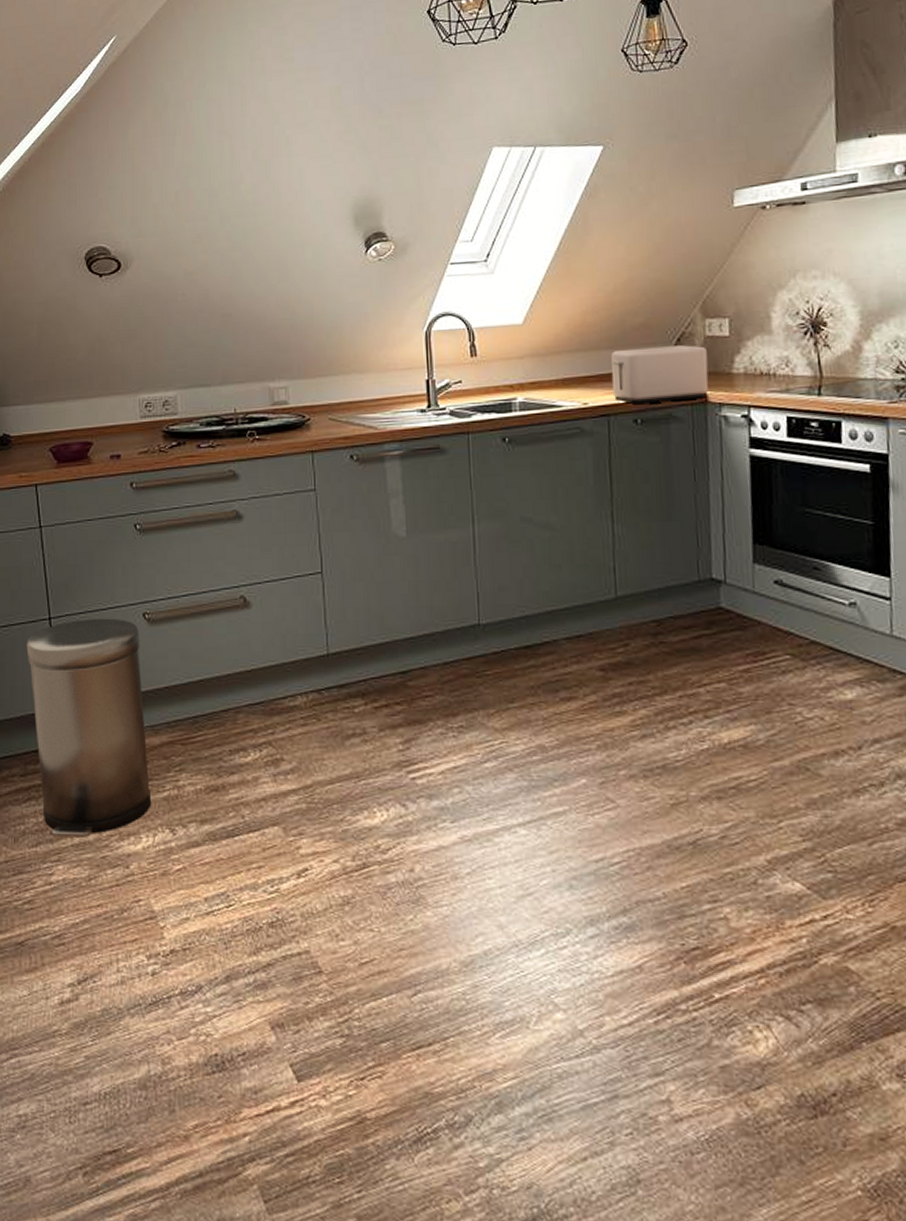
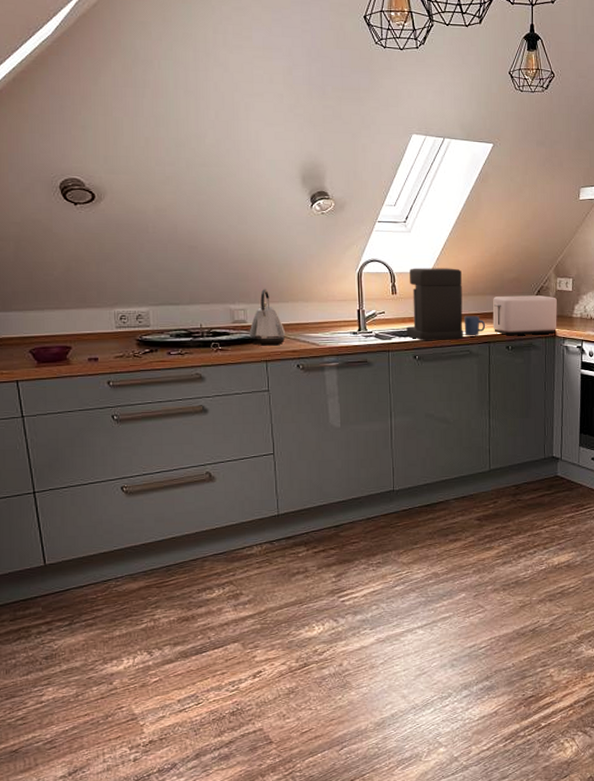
pedal bin: present [26,618,152,837] -> none [12,491,132,666]
kettle: none [291,359,336,433] -> present [249,288,286,346]
coffee maker: none [491,316,571,418] -> present [406,268,463,341]
mug: none [570,379,603,408] -> present [464,316,486,336]

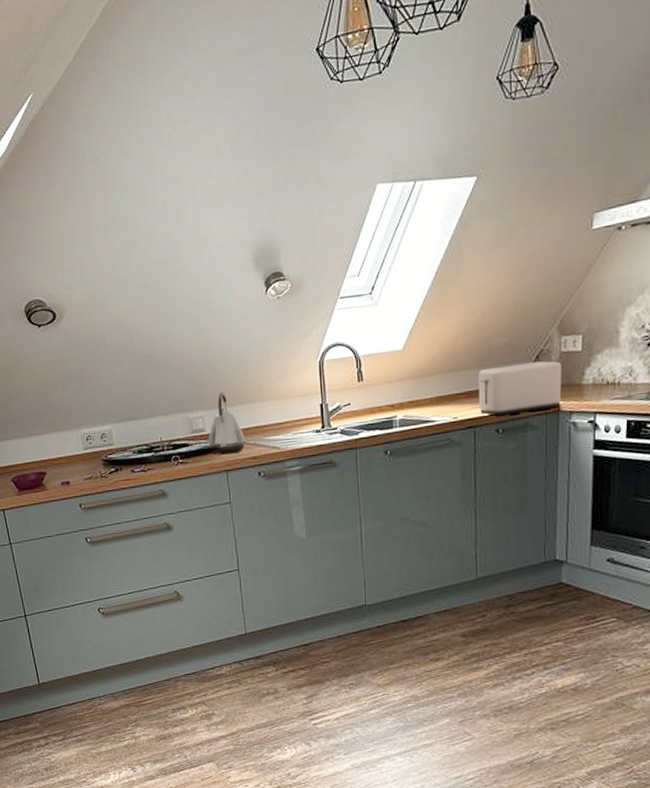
coffee maker: present [406,268,463,341] -> none [375,341,443,433]
mug: present [464,316,486,336] -> none [443,396,470,422]

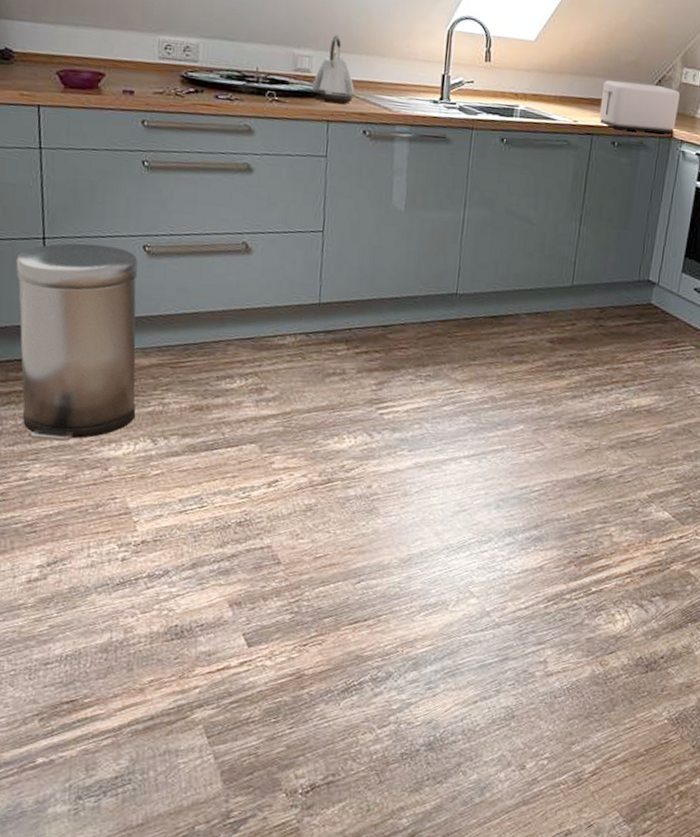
pedal bin: none [9,613,116,777] -> present [16,243,138,441]

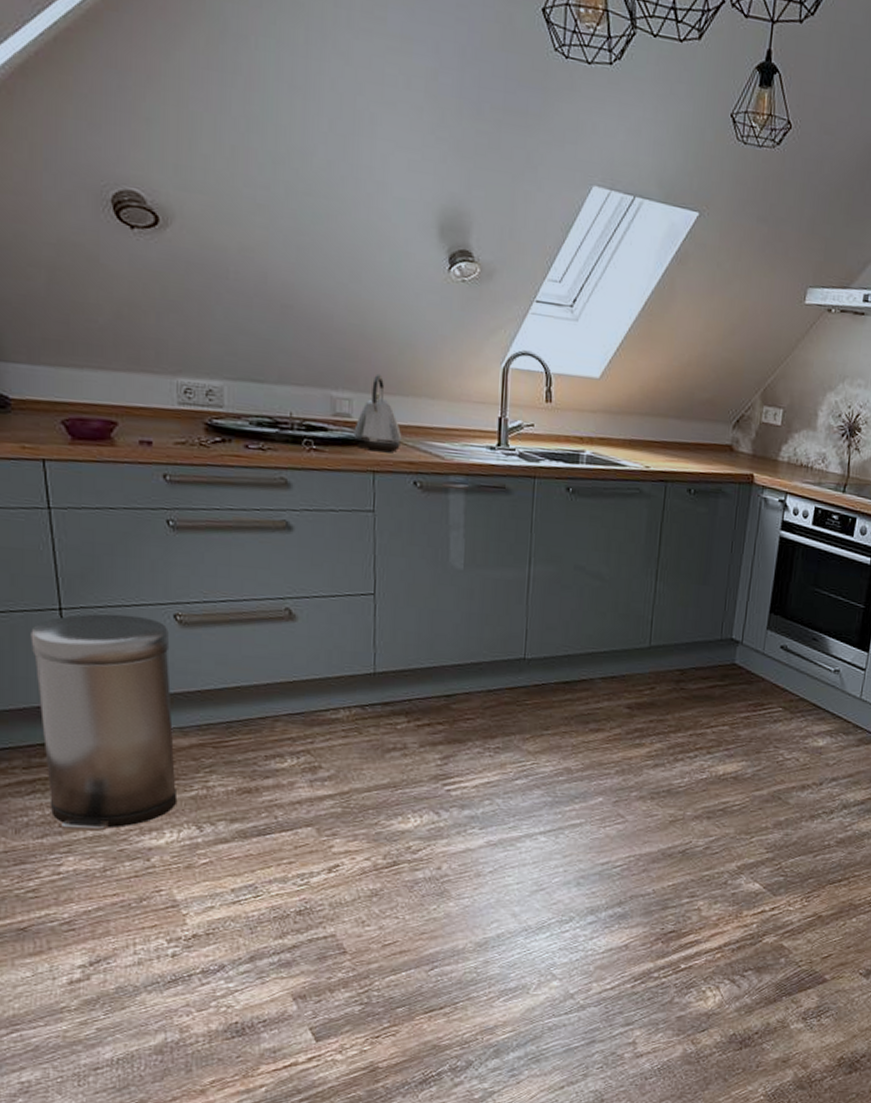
toaster: present [599,80,680,134] -> none [673,421,760,480]

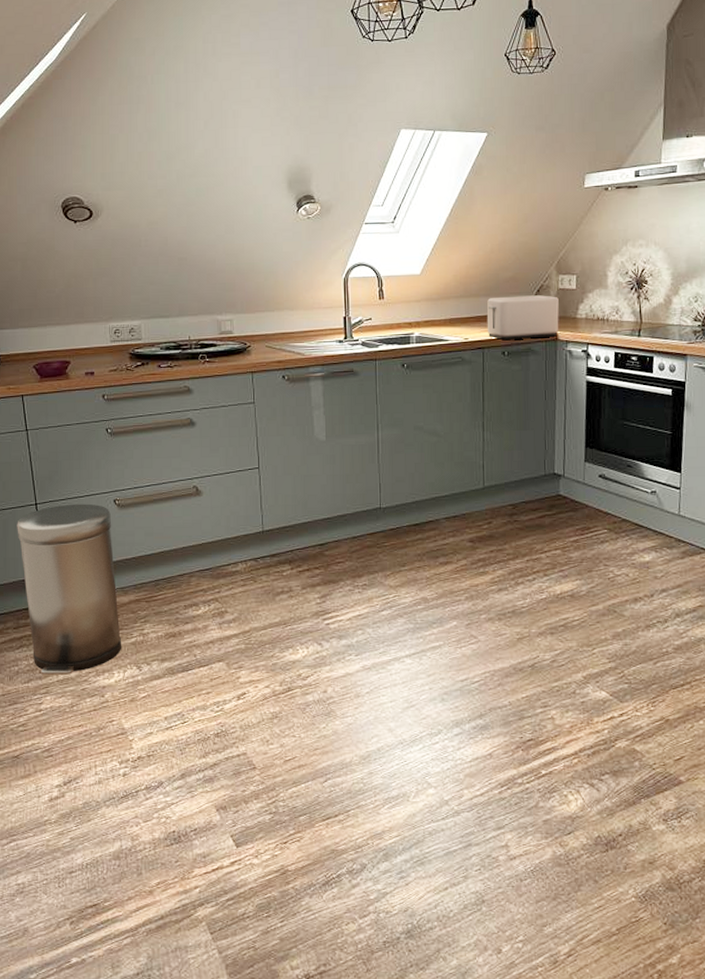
kettle: present [353,373,402,453] -> none [235,297,271,357]
toaster: none [673,421,760,480] -> present [486,295,559,341]

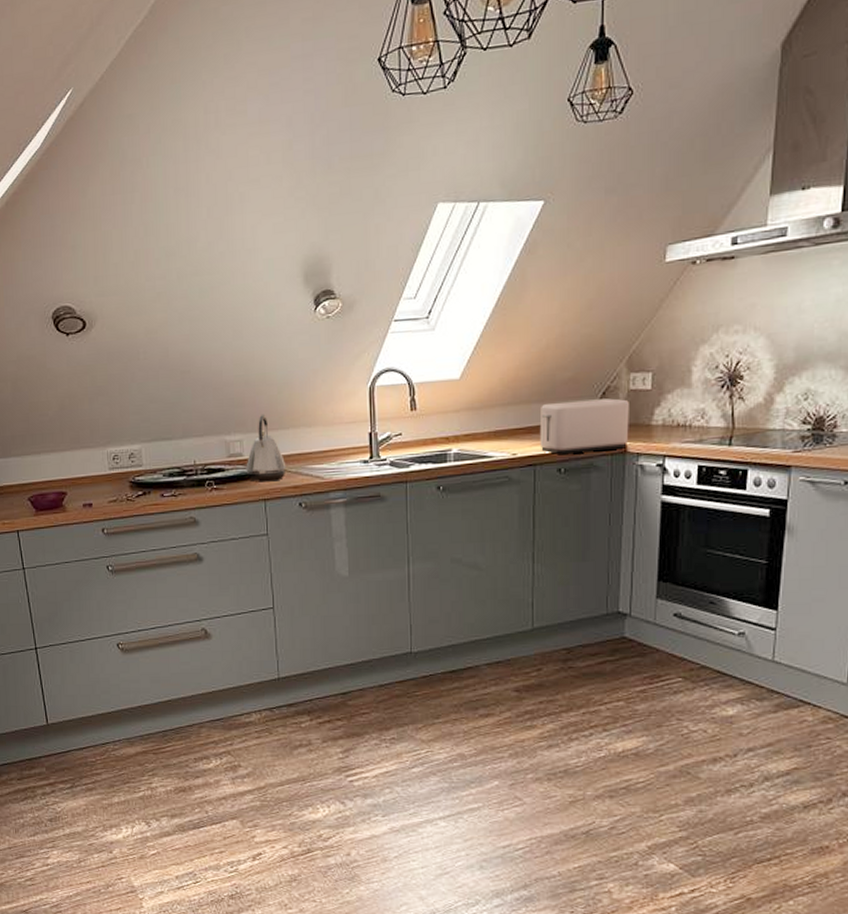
pedal bin: present [17,503,122,675] -> none [17,648,130,829]
kettle: none [235,297,271,357] -> present [246,414,286,483]

